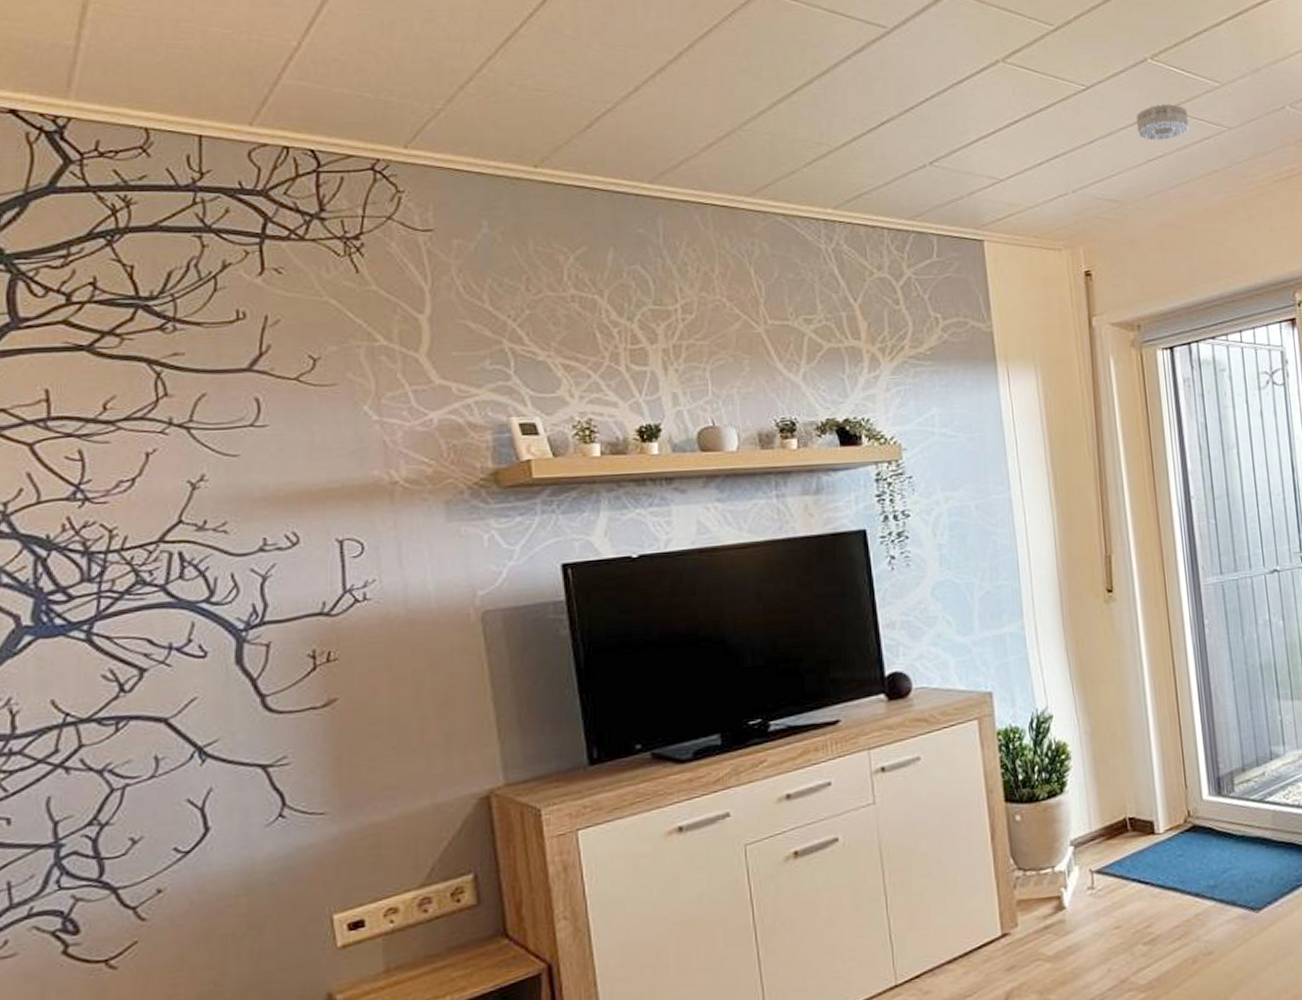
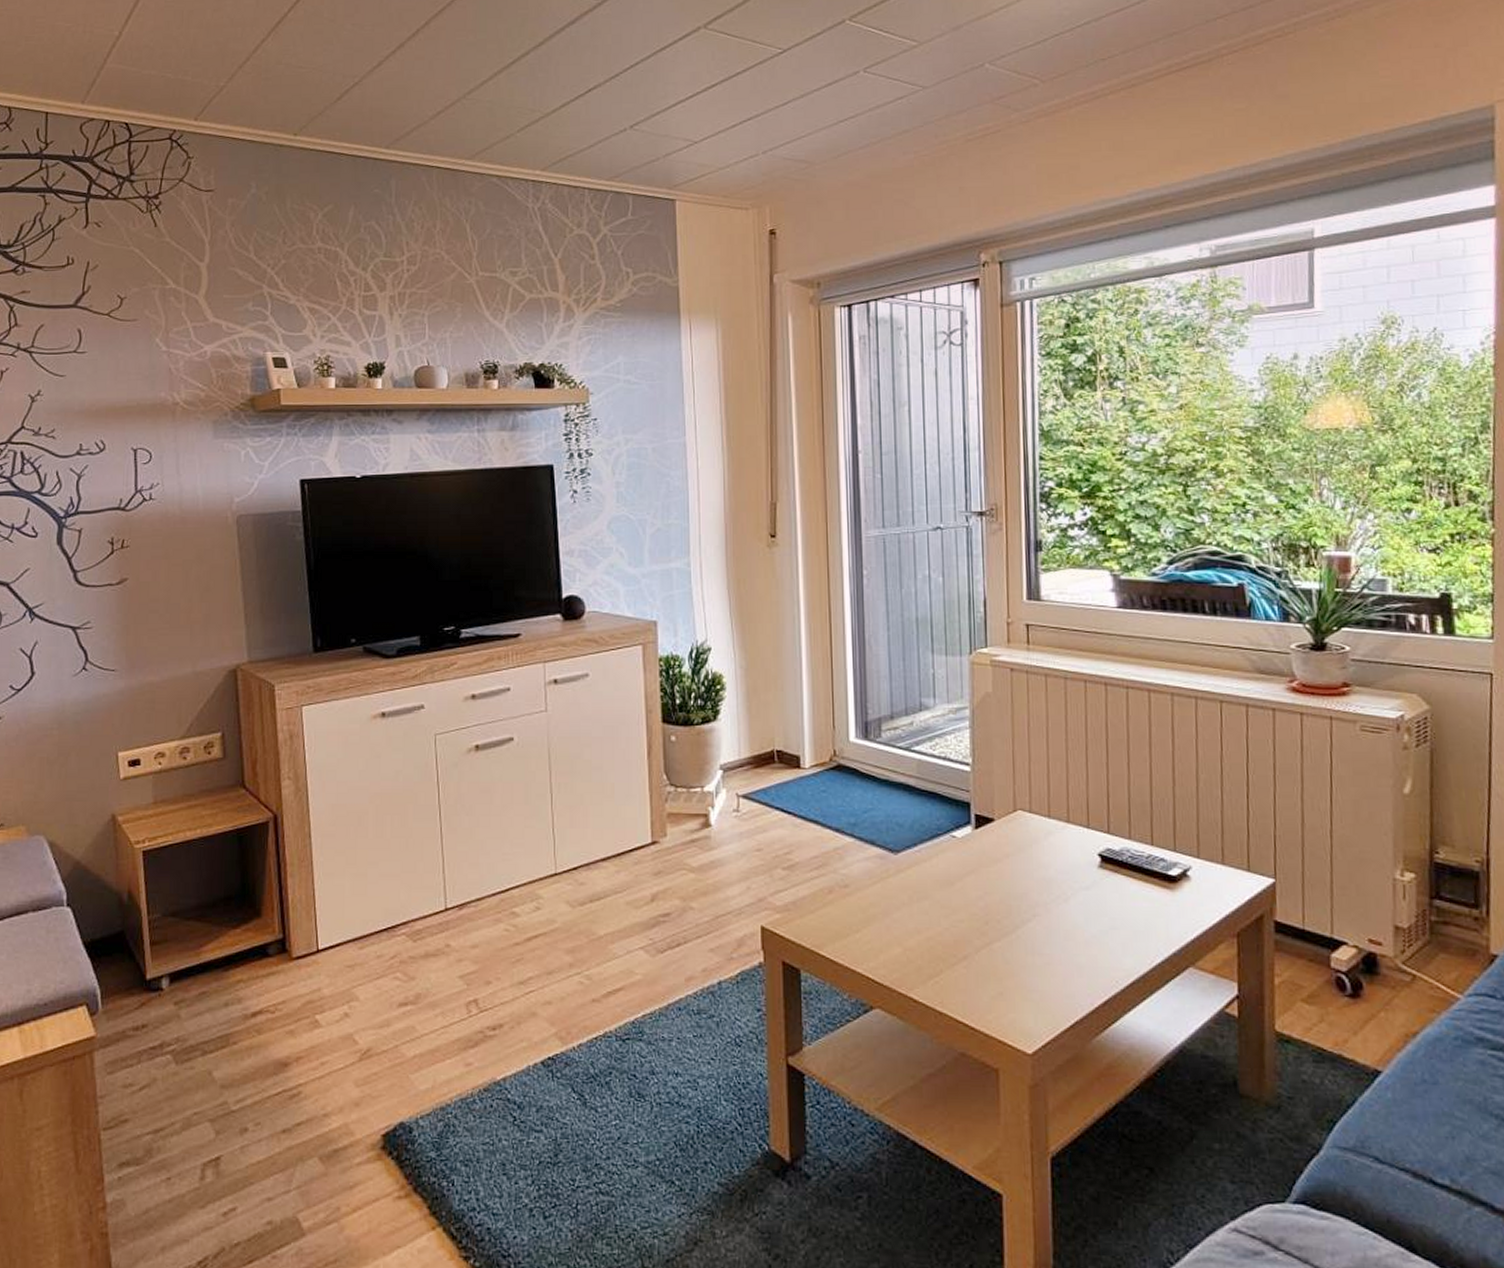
smoke detector: present [1135,104,1189,140] -> none [830,65,883,101]

